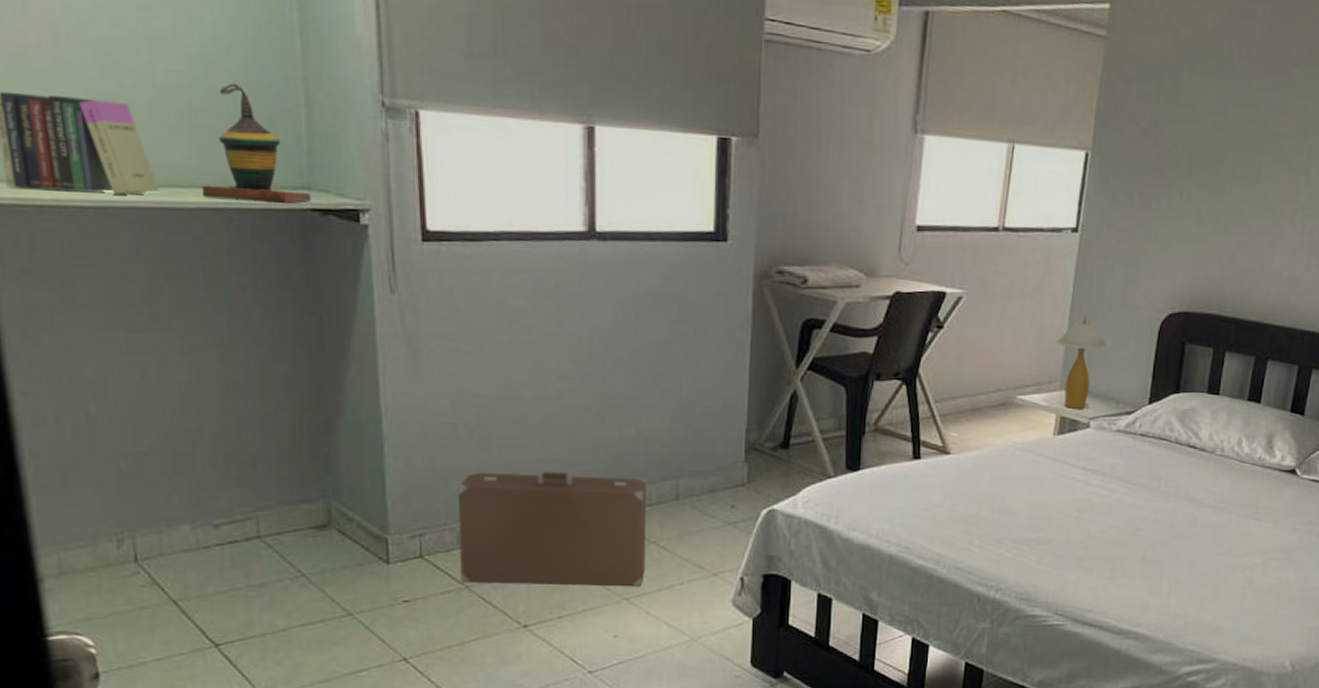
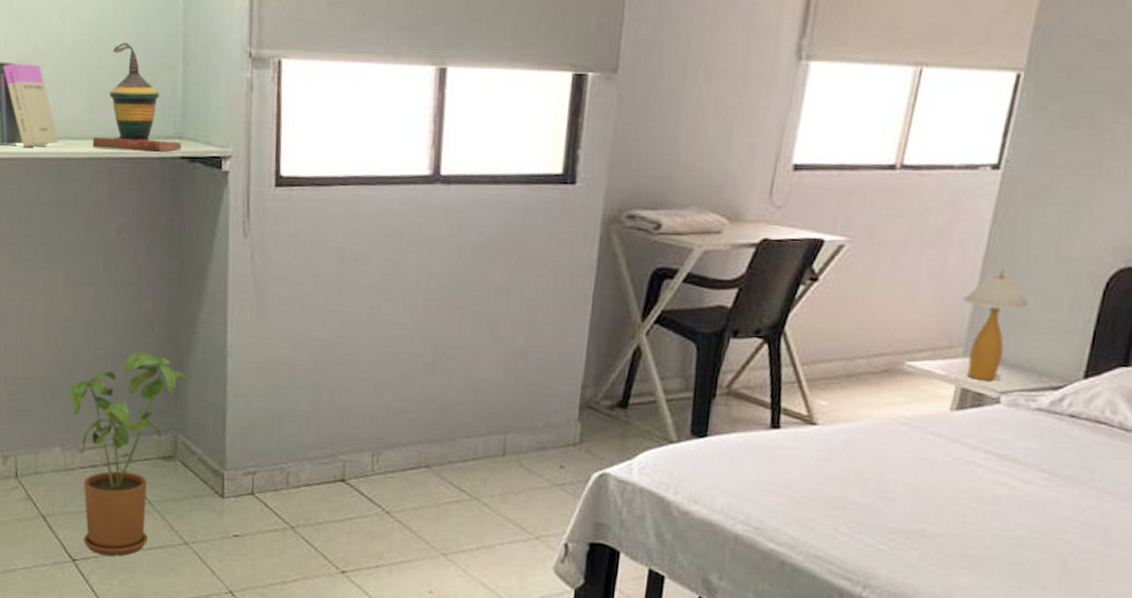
house plant: none [194,415,342,636] -> present [68,350,191,556]
suitcase: present [458,471,647,587] -> none [287,414,474,543]

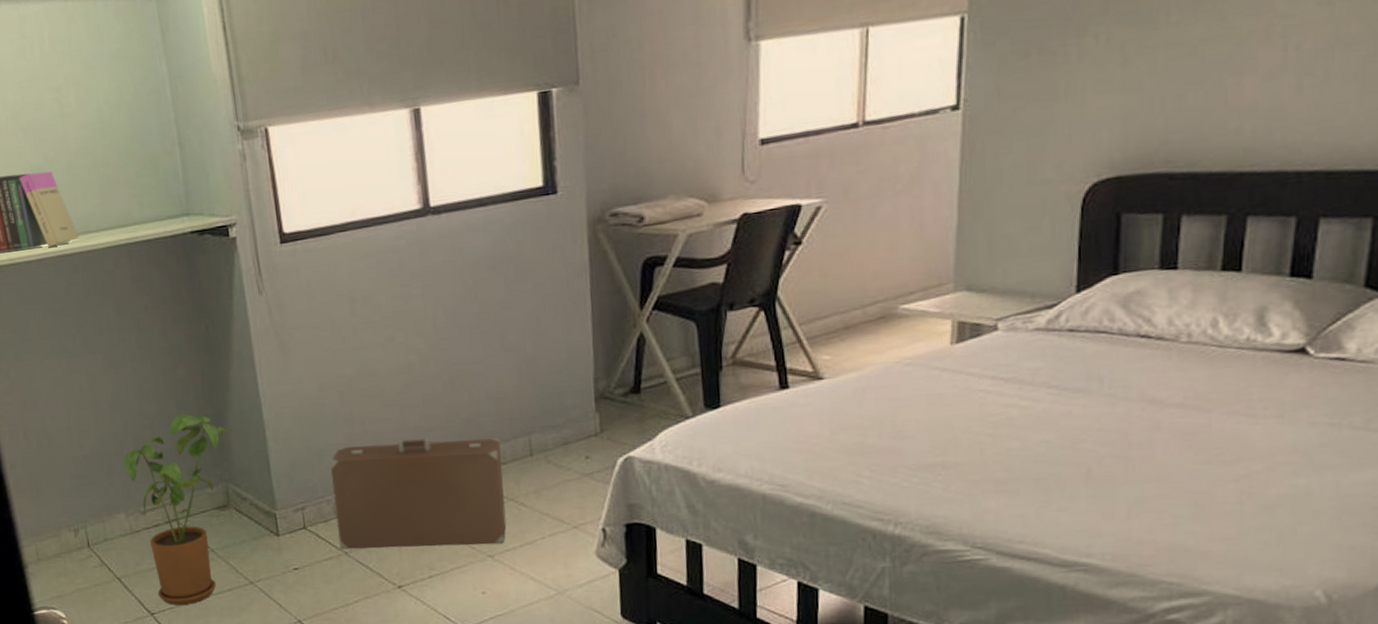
decorative basket: present [92,42,181,152] -> none [108,137,190,237]
suitcase: none [287,414,474,543] -> present [330,438,507,549]
table lamp: present [962,268,1032,381] -> none [944,202,1013,311]

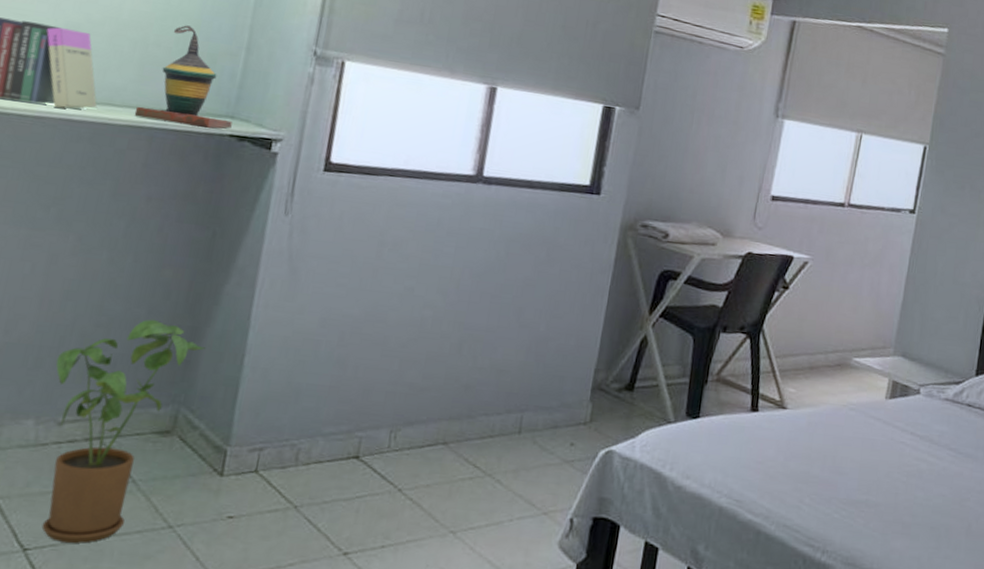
decorative basket: none [108,137,190,237] -> present [134,25,232,129]
suitcase: present [330,438,507,549] -> none [290,389,493,521]

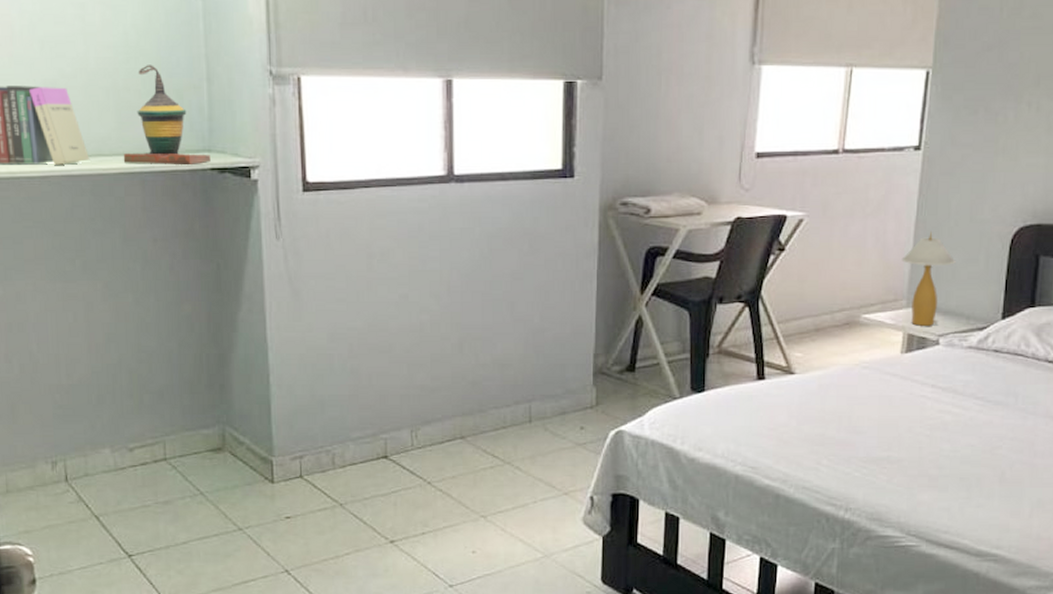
house plant: present [41,319,206,543] -> none [114,351,235,548]
table lamp: none [892,288,939,376] -> present [901,232,956,326]

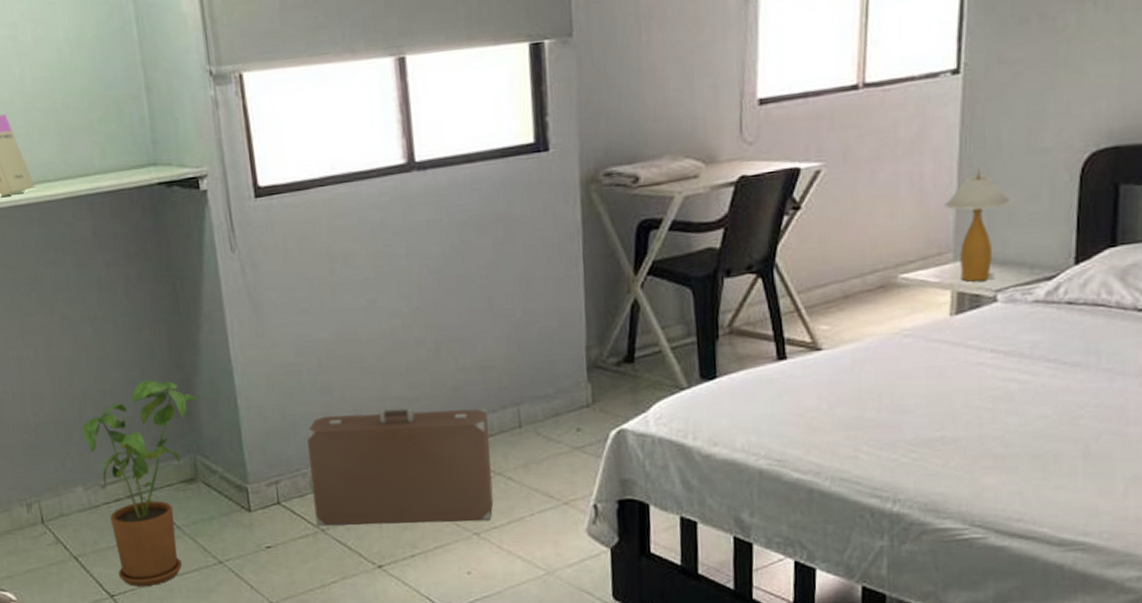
house plant: none [114,351,235,548] -> present [81,379,201,586]
decorative basket: present [123,65,211,164] -> none [68,79,157,187]
suitcase: none [333,397,502,505] -> present [306,408,494,526]

